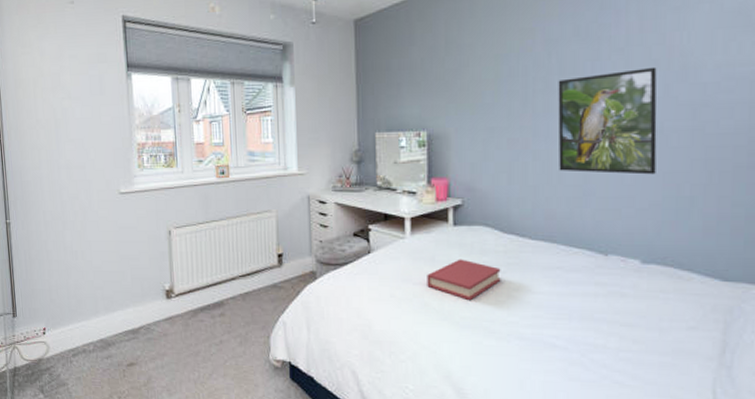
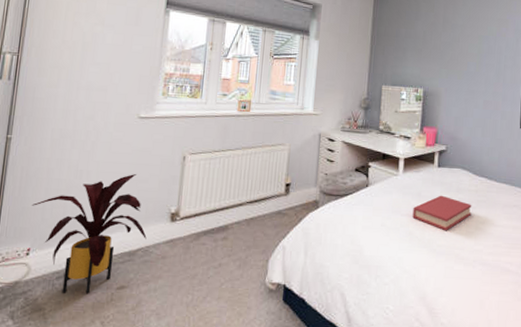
house plant: none [39,252,146,371] -> present [31,174,147,294]

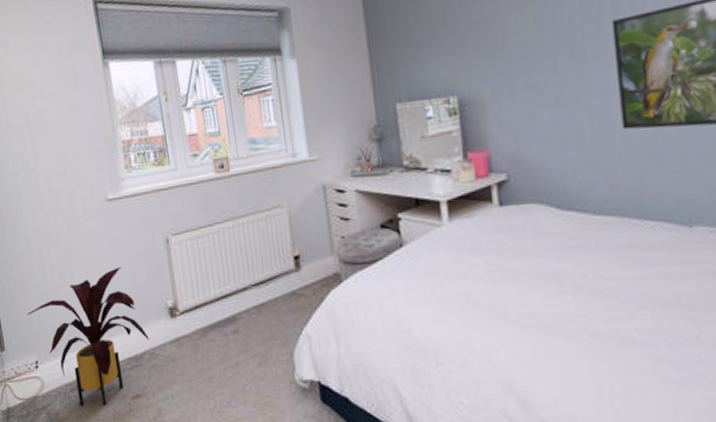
hardback book: present [412,195,472,231] -> none [472,245,563,295]

